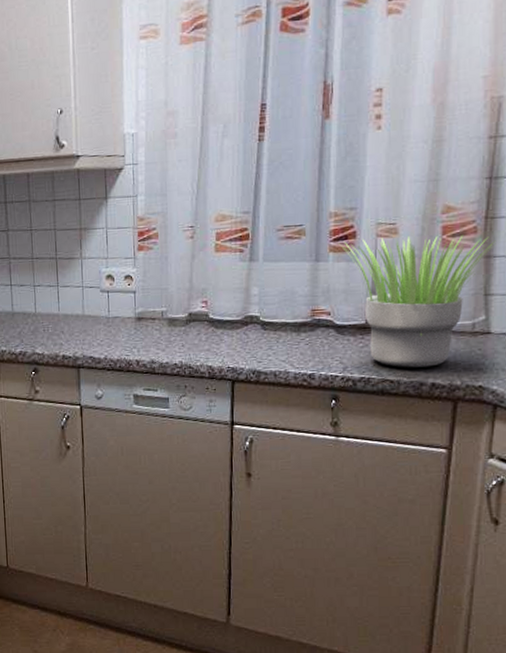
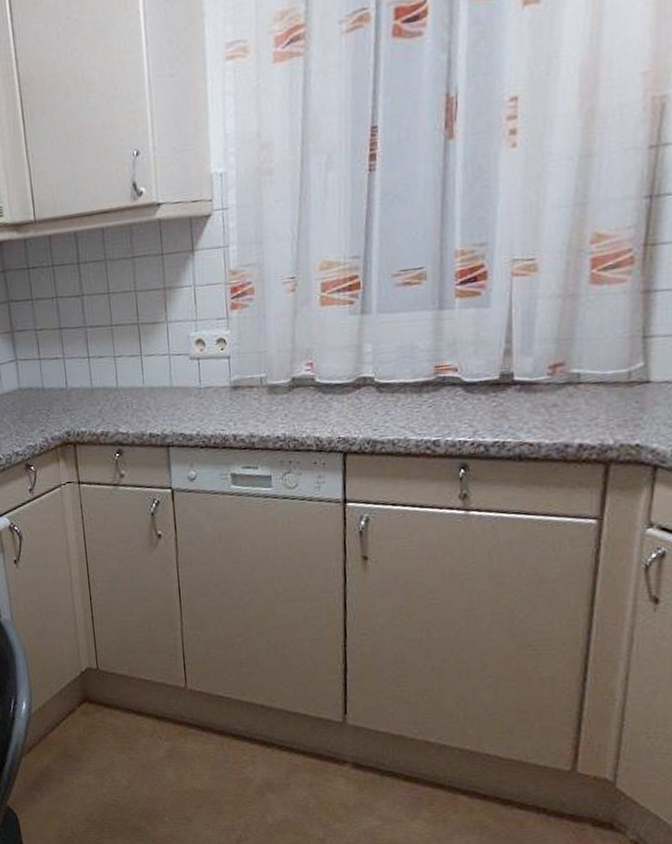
potted plant: present [338,234,496,368] -> none [466,267,657,428]

